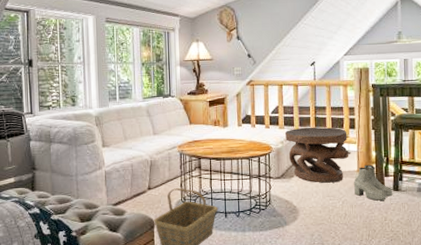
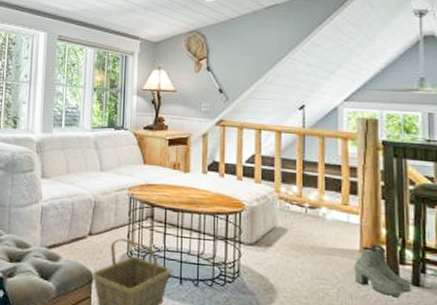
carved stool: present [285,127,351,183] -> none [263,184,351,262]

